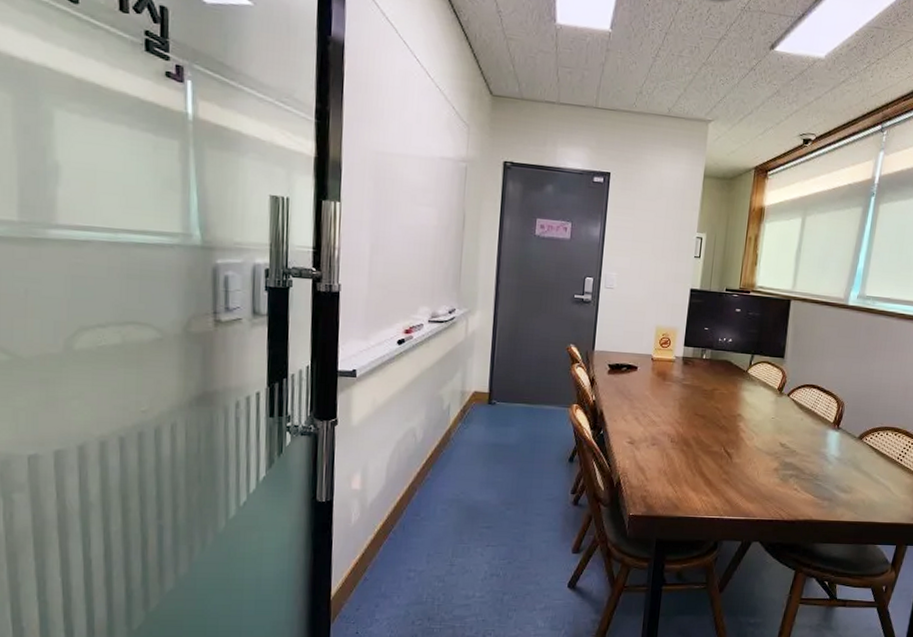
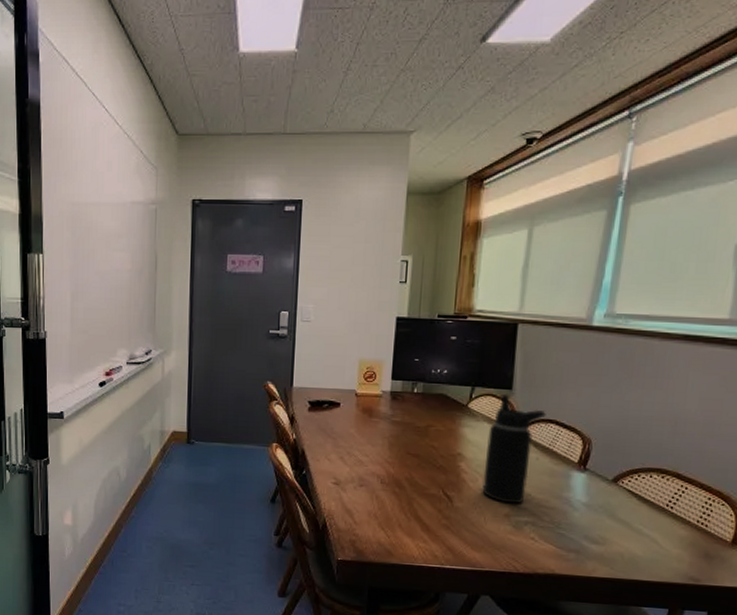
water bottle: none [755,361,810,459] -> present [481,393,546,504]

